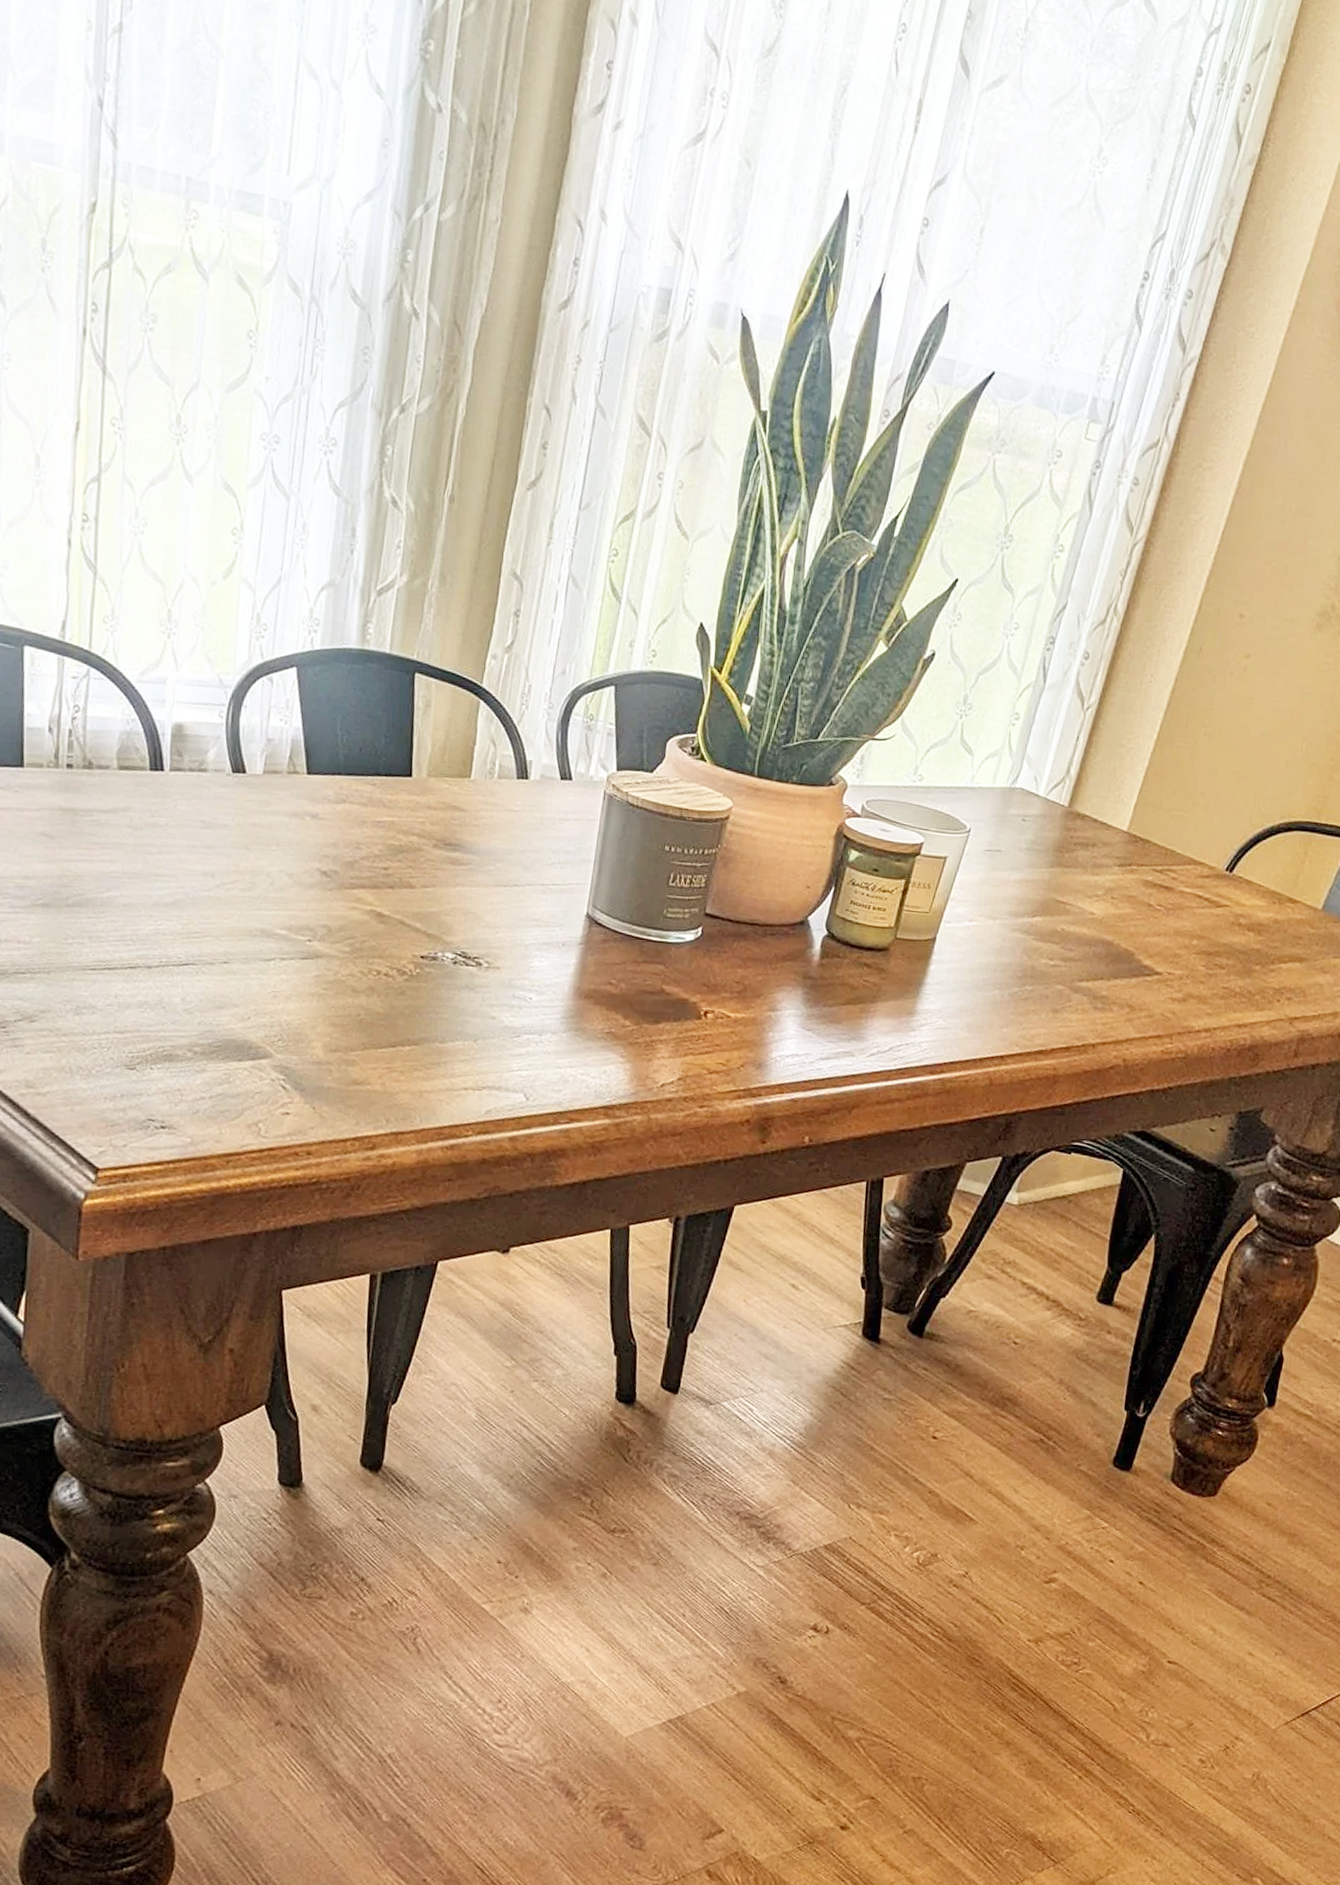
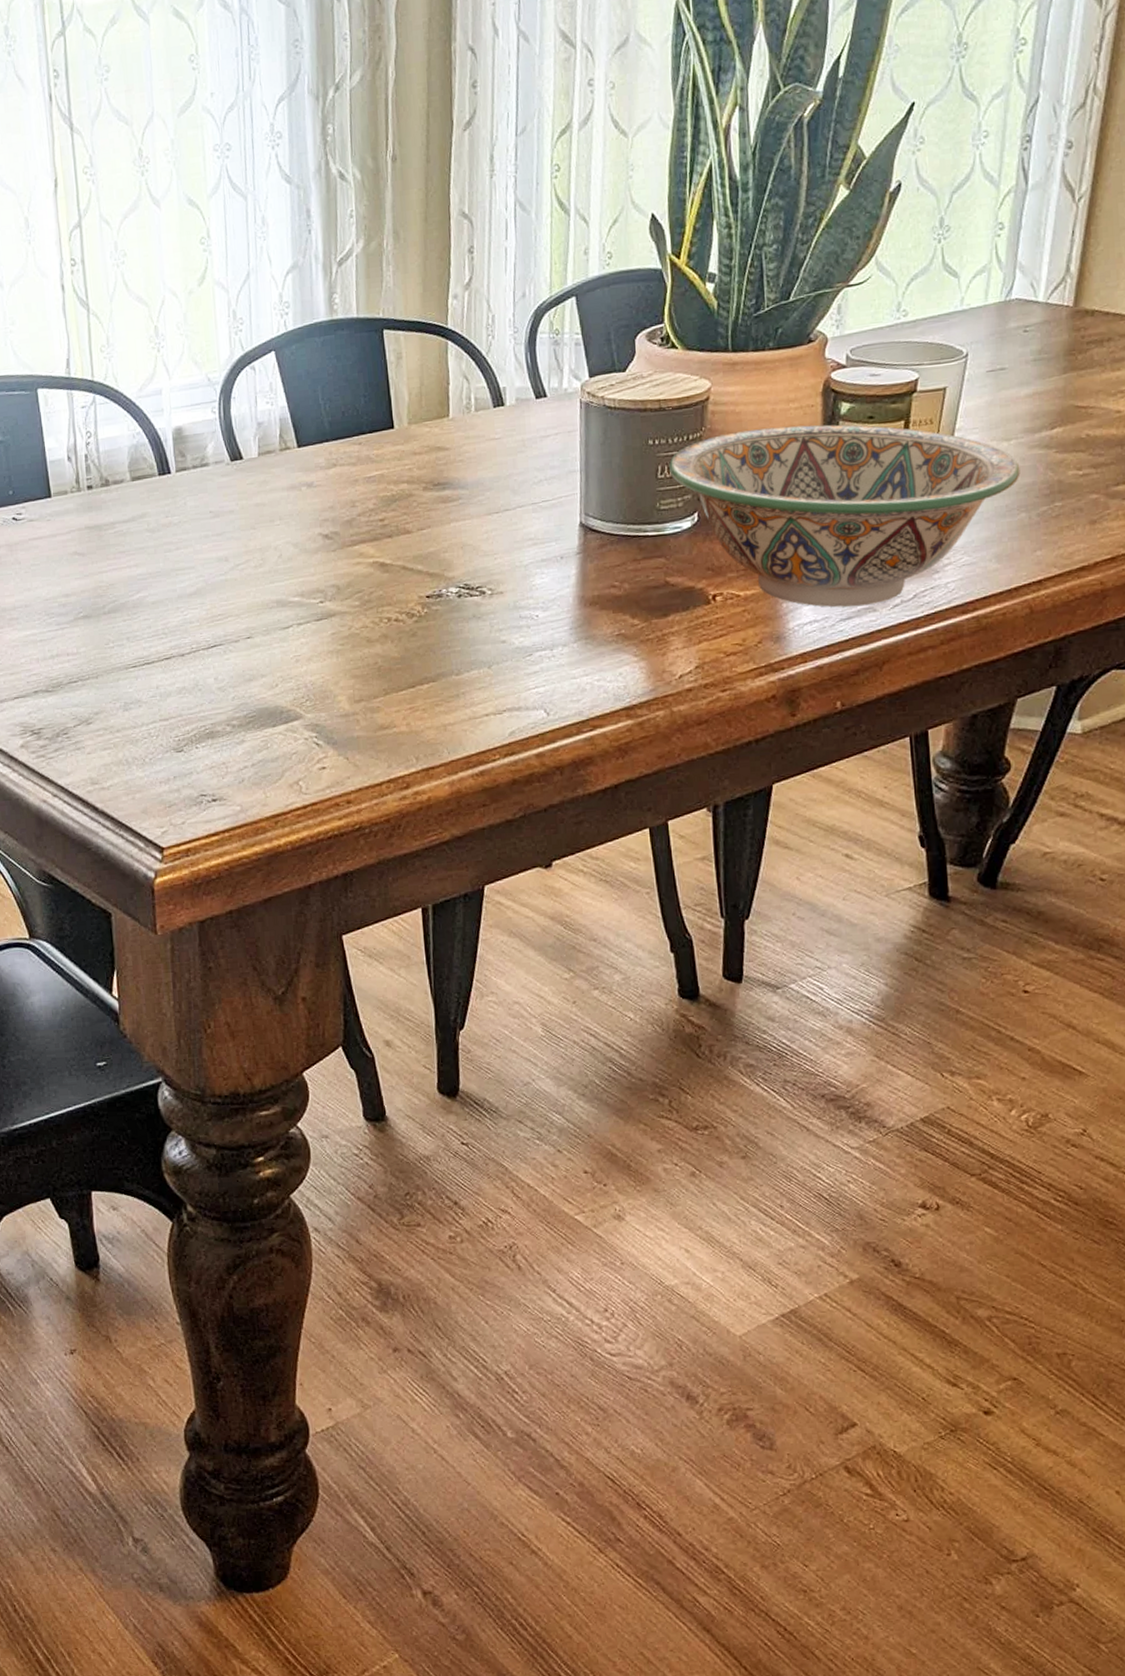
decorative bowl: none [680,855,1001,1049] -> present [668,424,1020,608]

